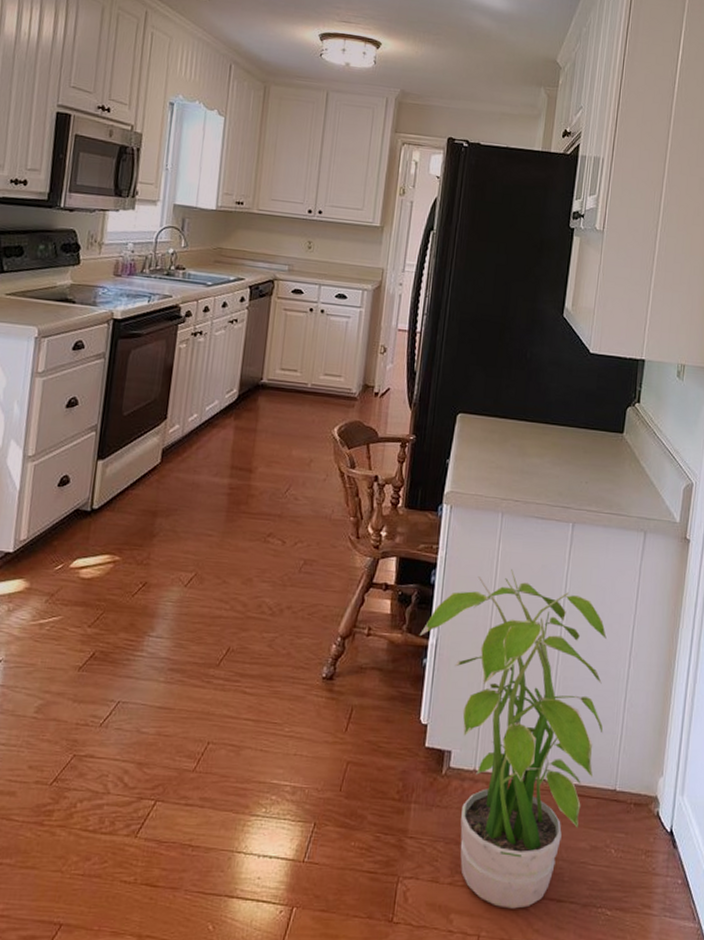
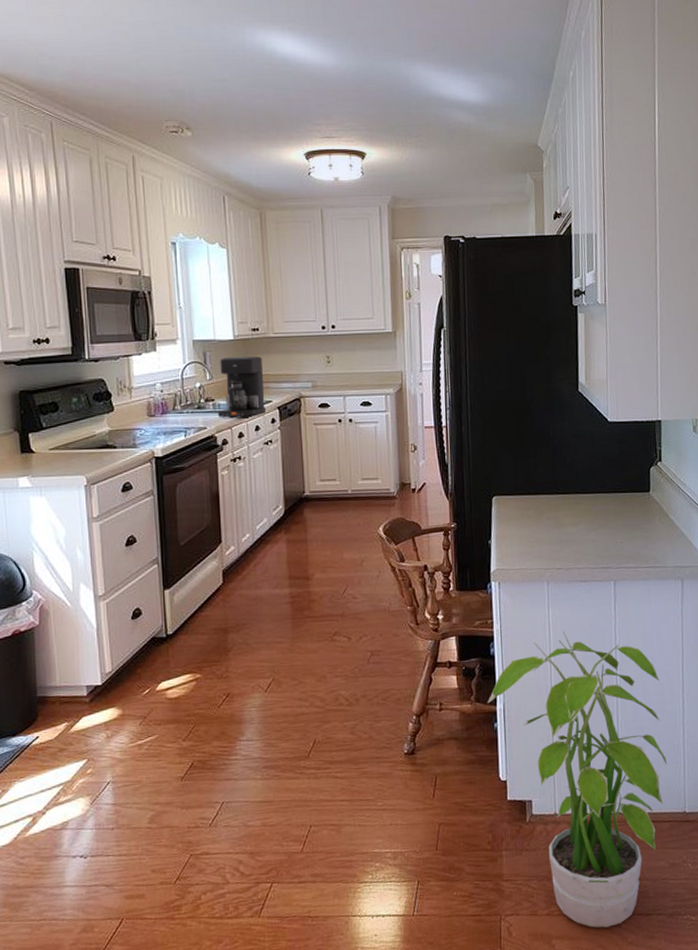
coffee maker: none [186,227,242,293] -> present [218,356,266,418]

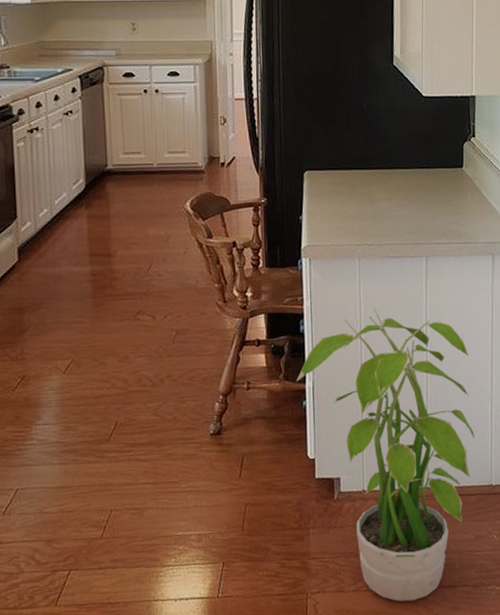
coffee maker: present [218,356,266,418] -> none [14,21,66,87]

